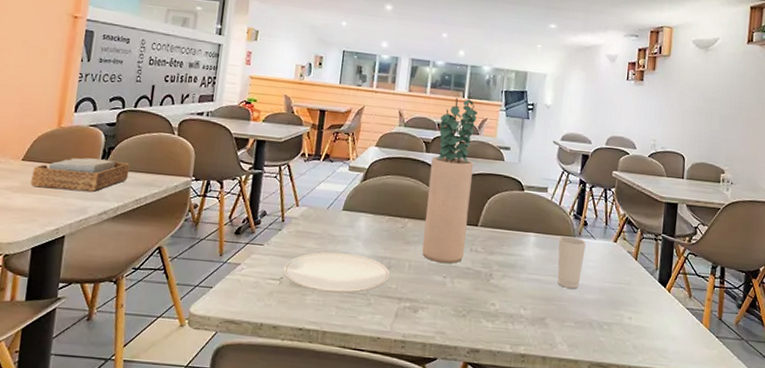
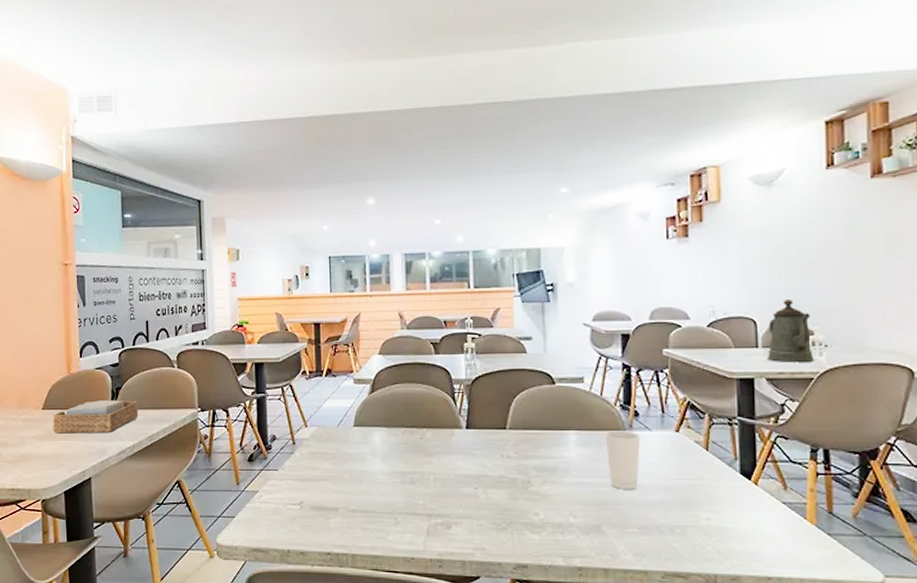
plate: present [283,252,390,294] -> none [302,471,414,514]
vase: present [422,91,478,264] -> none [442,280,495,474]
coffee pot: none [690,142,724,195] -> present [768,300,815,362]

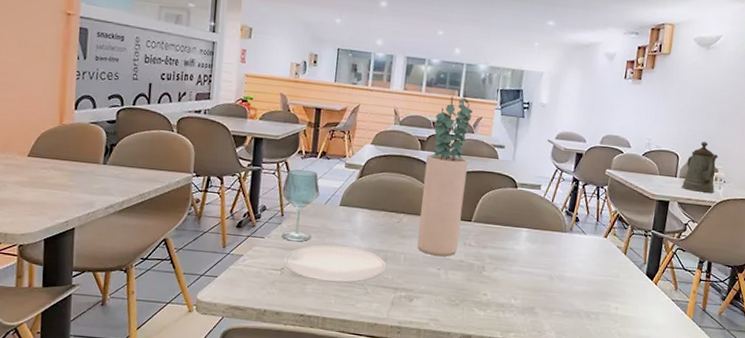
napkin holder: present [53,400,139,434] -> none [38,154,132,188]
wine glass: none [290,392,330,471] -> present [281,169,320,242]
plate: none [302,471,414,514] -> present [284,245,386,283]
vase: none [442,280,495,474] -> present [417,90,473,257]
cup: present [605,431,640,489] -> none [547,231,577,281]

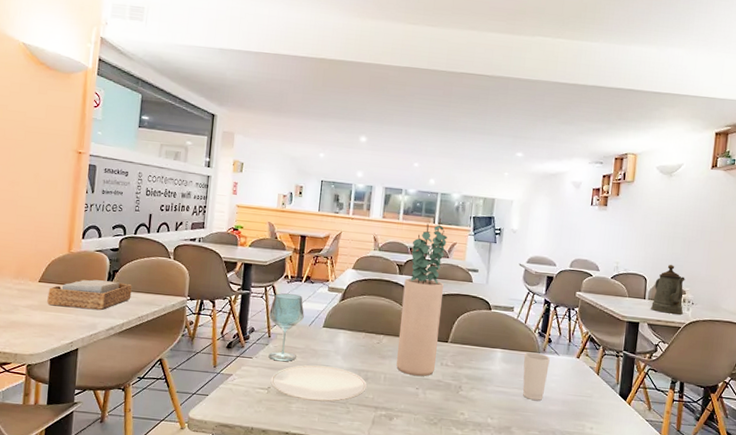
napkin holder: none [38,154,132,188] -> present [47,279,132,311]
cup: none [547,231,577,281] -> present [522,352,550,401]

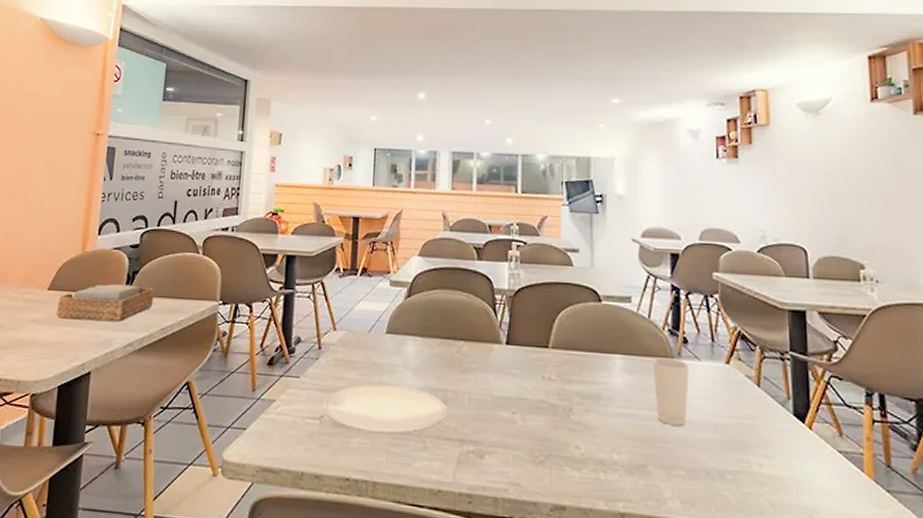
wine glass: present [268,293,304,362] -> none [318,291,362,381]
vase: present [396,218,447,377] -> none [482,185,537,396]
coffee pot: present [651,265,685,315] -> none [819,230,867,298]

